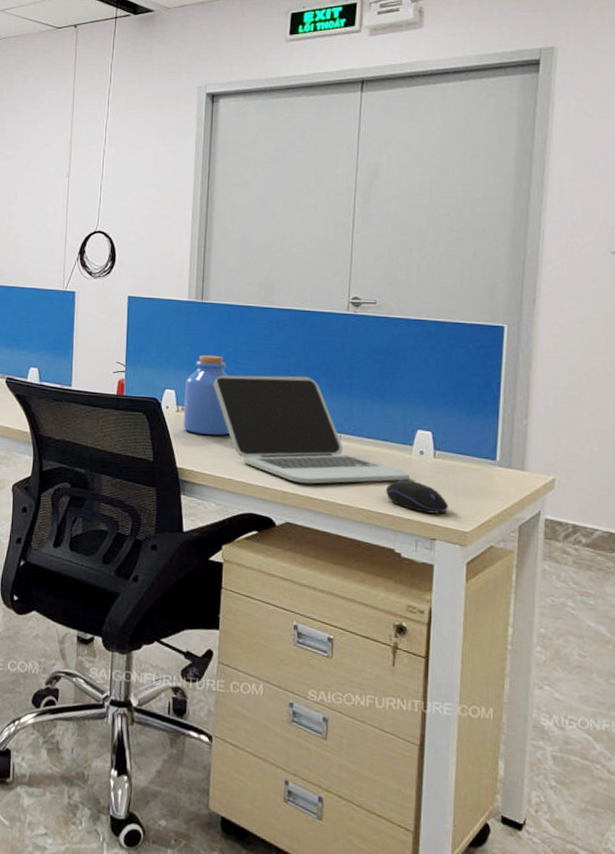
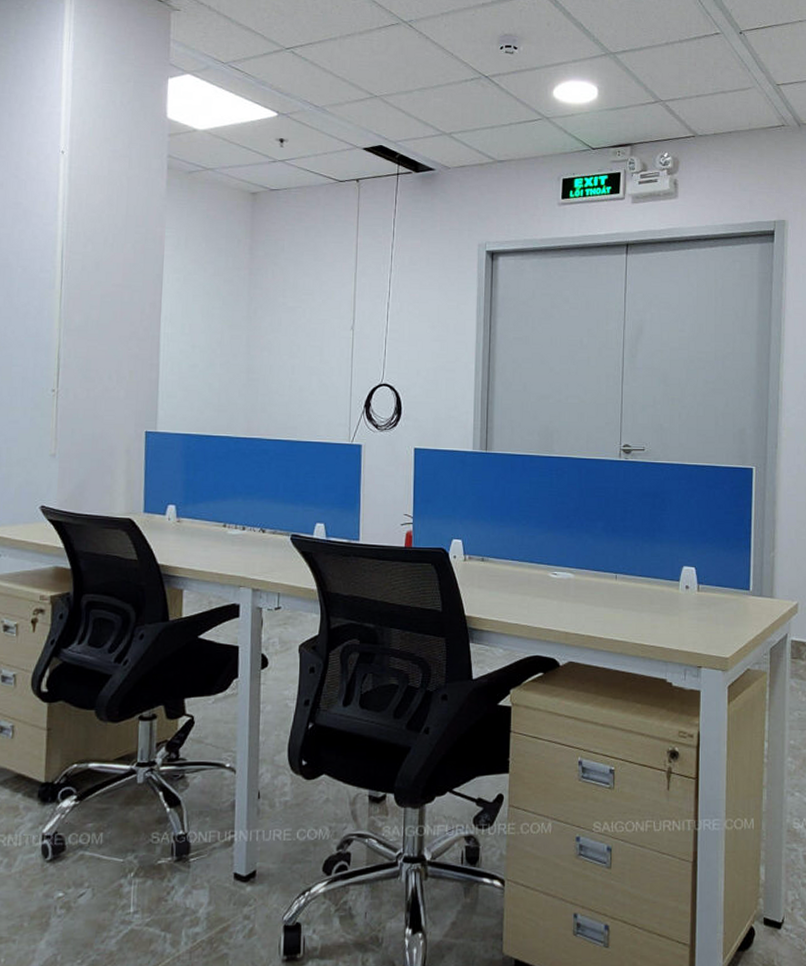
jar: present [183,354,230,436] -> none [470,503,515,583]
laptop: present [213,375,411,484] -> none [499,520,679,624]
computer mouse: present [386,480,448,514] -> none [658,614,711,643]

